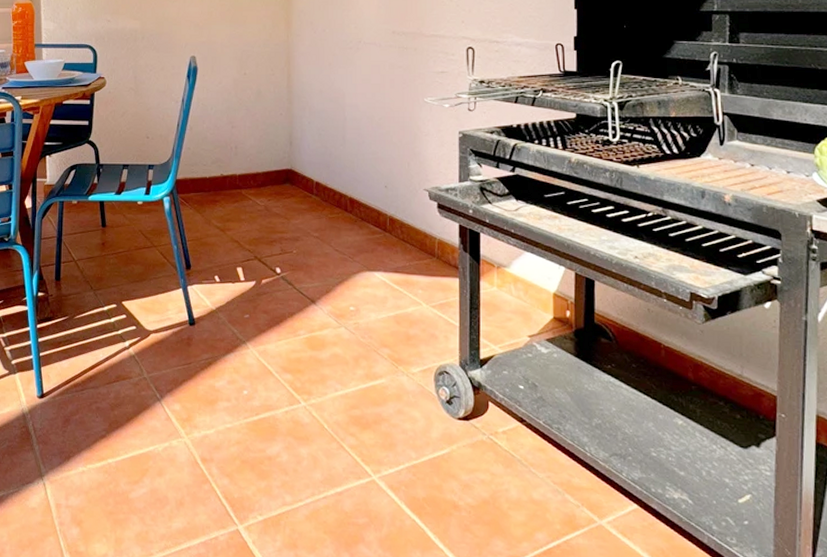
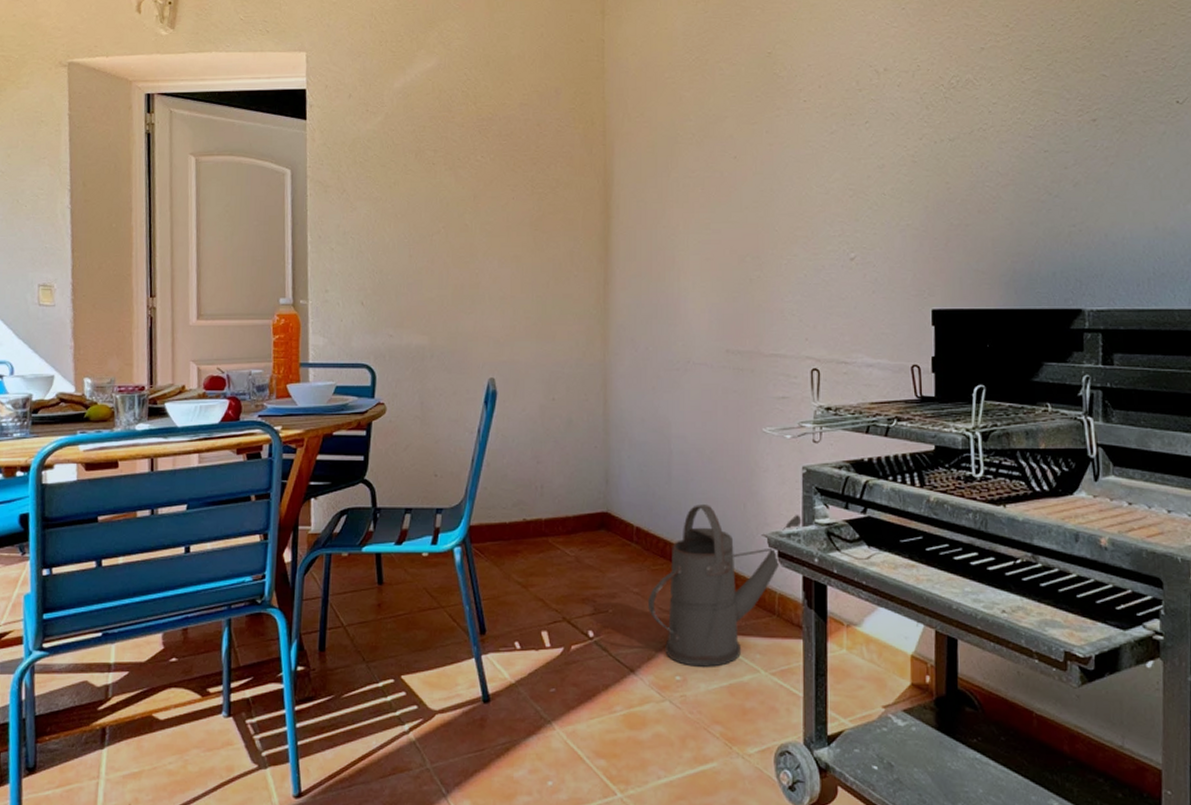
watering can: none [325,163,458,300] -> present [647,505,802,667]

